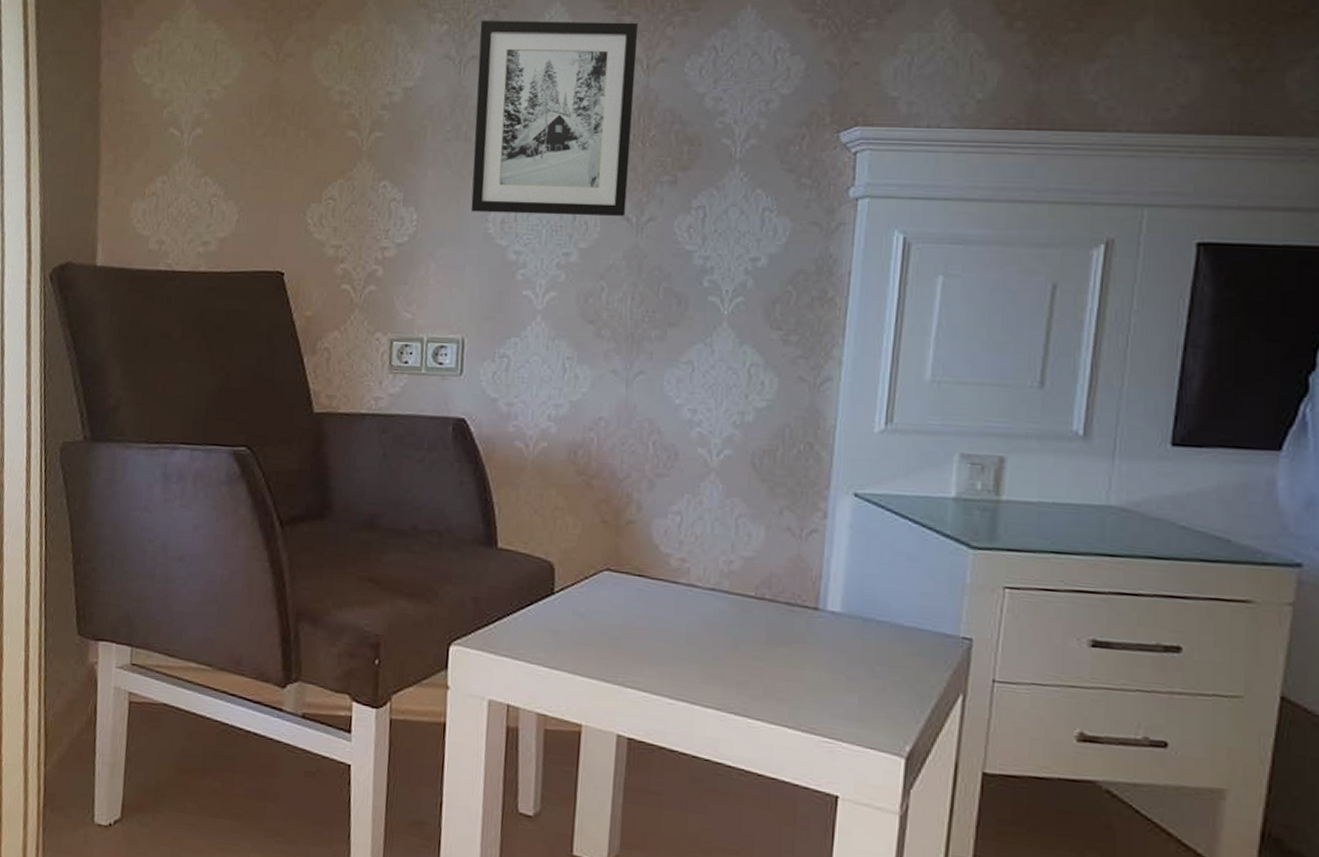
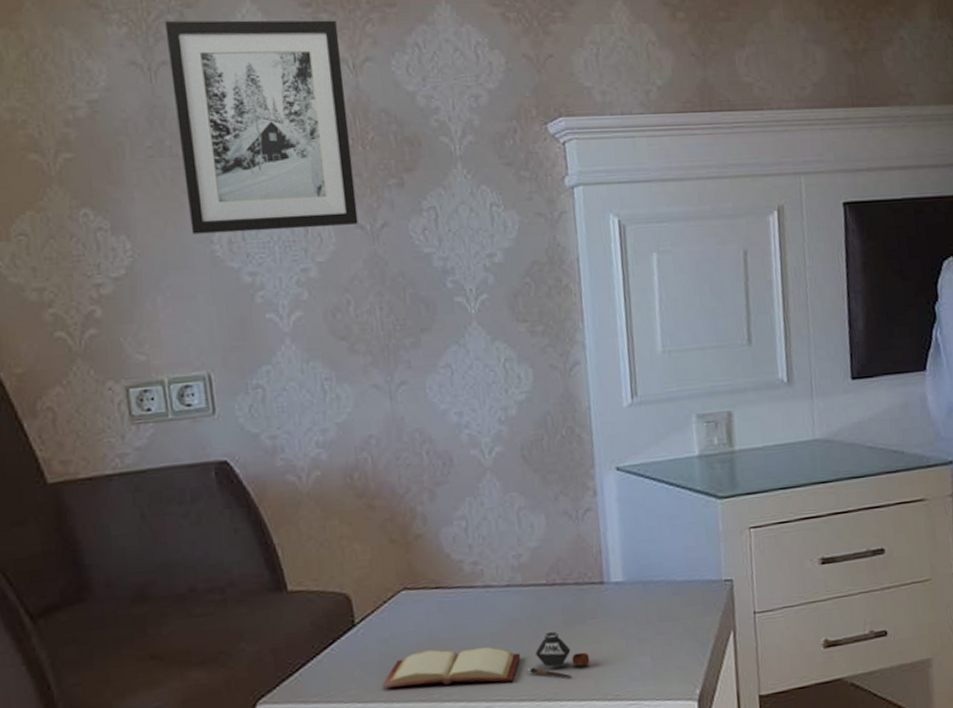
book: none [569,632,789,697] -> present [381,631,590,689]

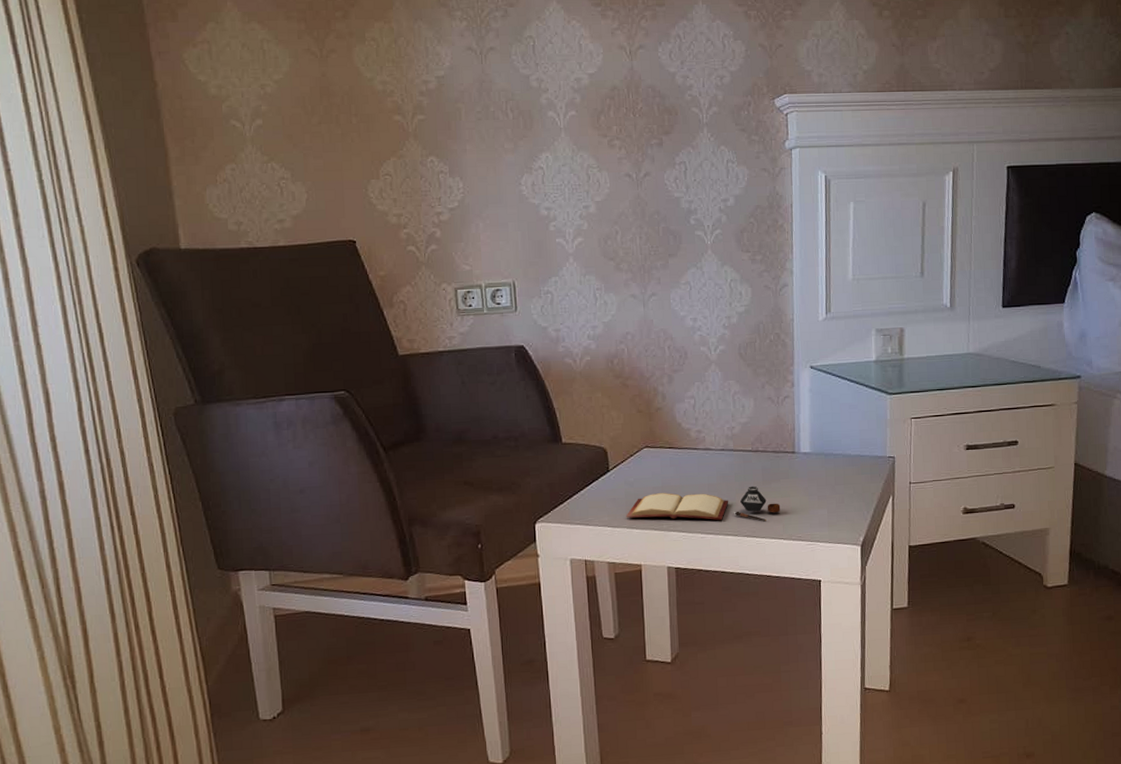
wall art: present [164,20,359,235] -> none [493,16,627,178]

